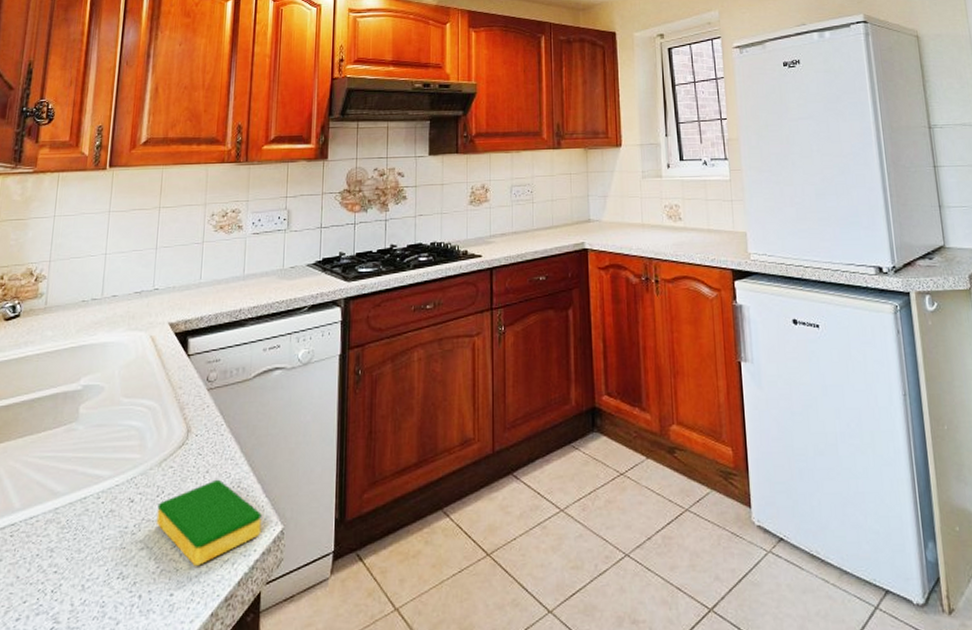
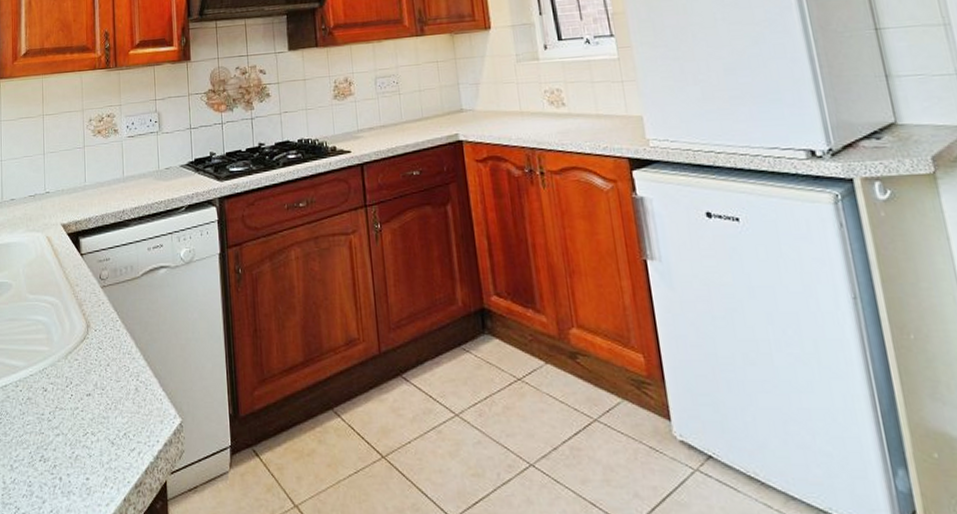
dish sponge: present [156,479,262,566] -> none [68,372,161,453]

